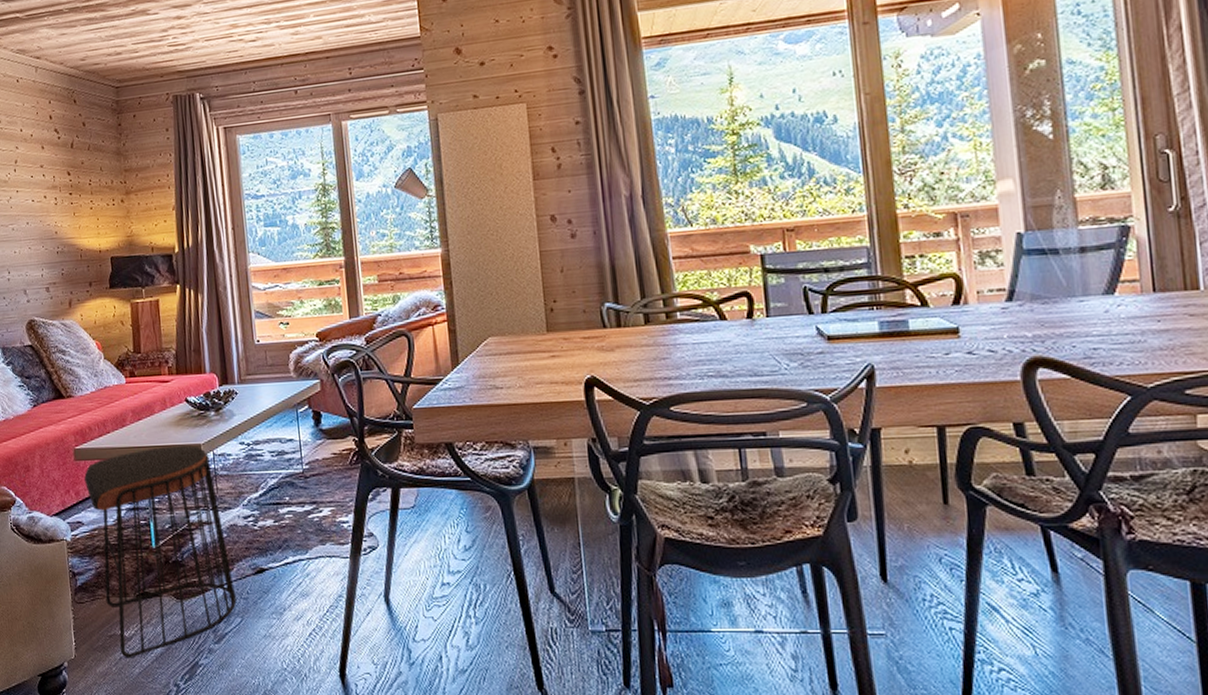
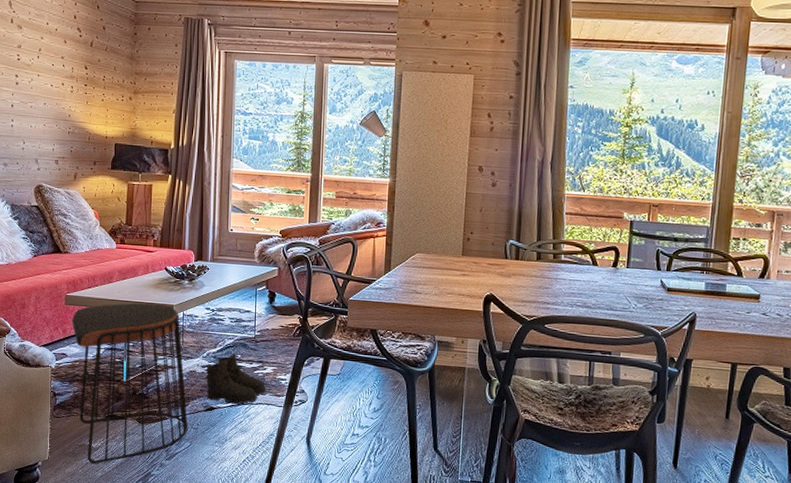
boots: none [247,496,326,561] -> present [204,353,266,405]

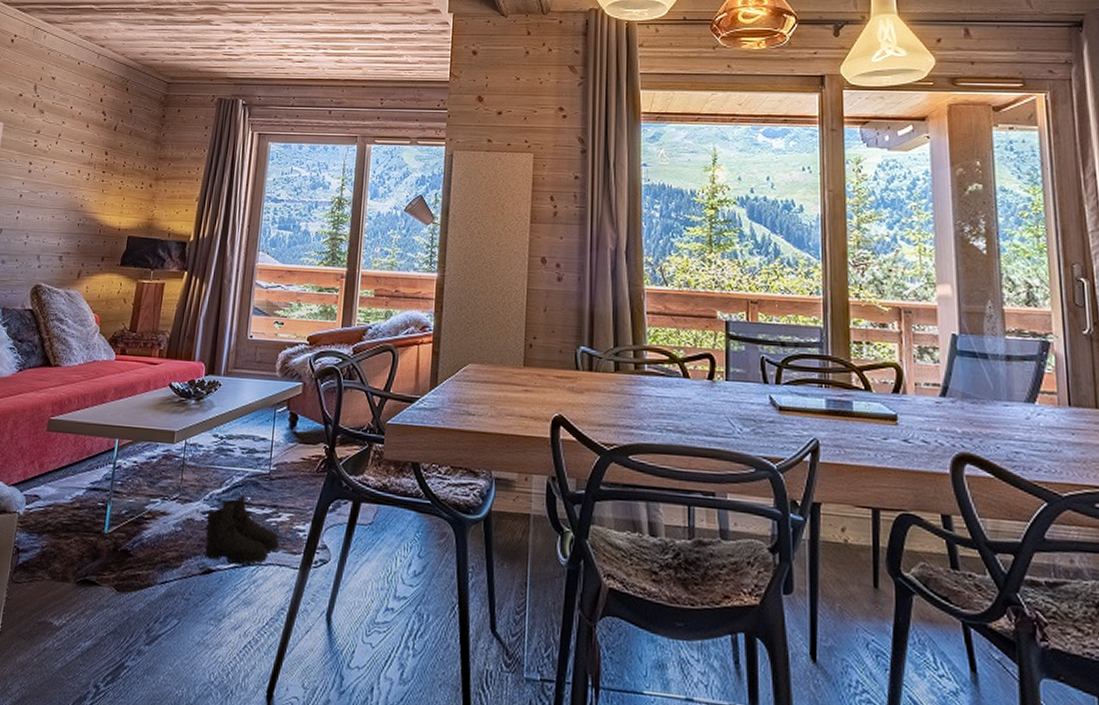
stool: present [72,303,188,464] -> none [44,428,181,651]

